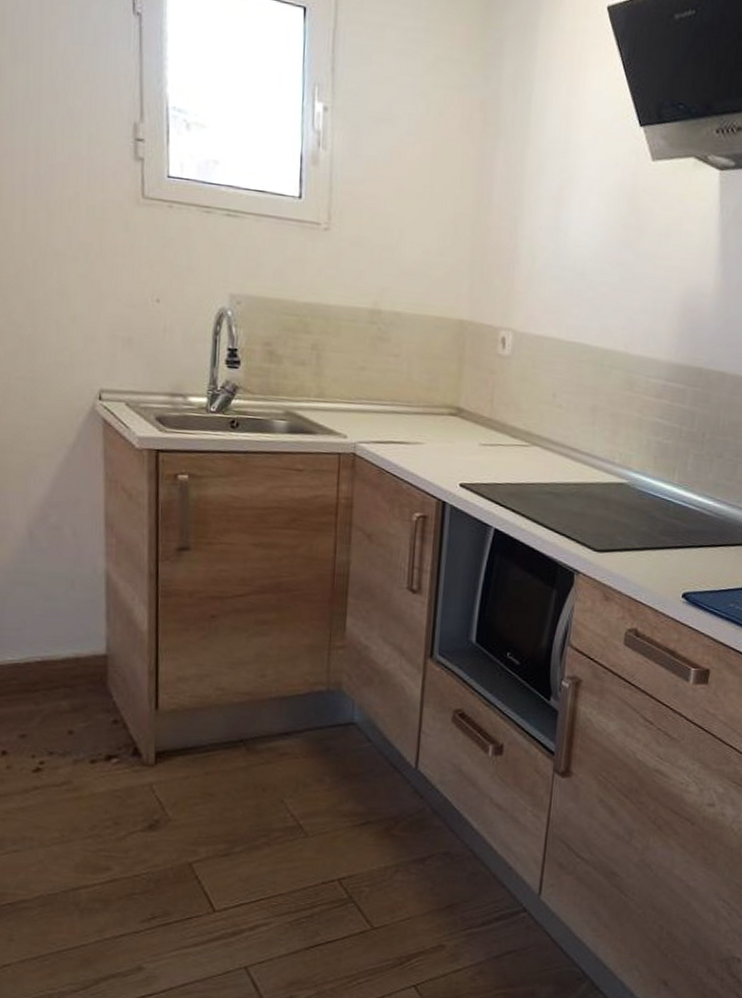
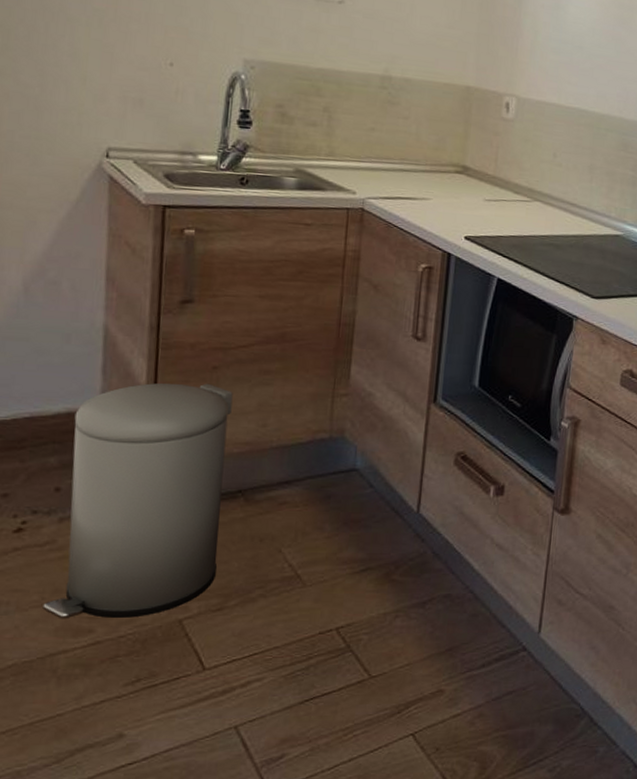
pedal bin: none [63,630,232,858] -> present [42,382,233,619]

